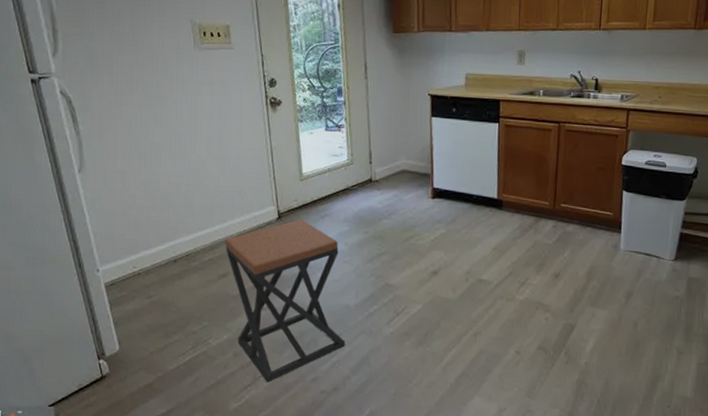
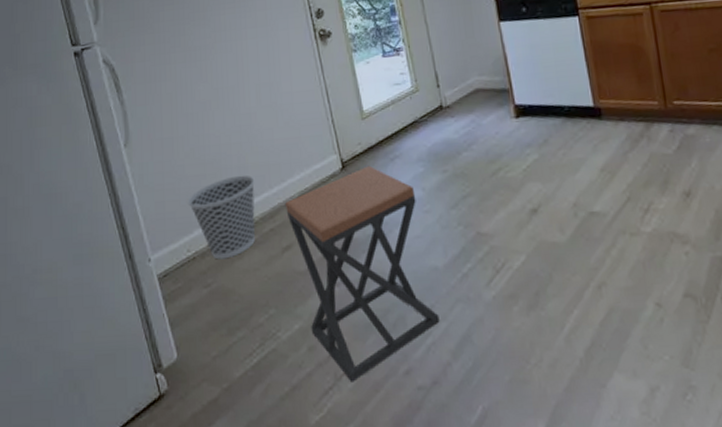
wastebasket: none [136,211,199,278] -> present [187,175,256,260]

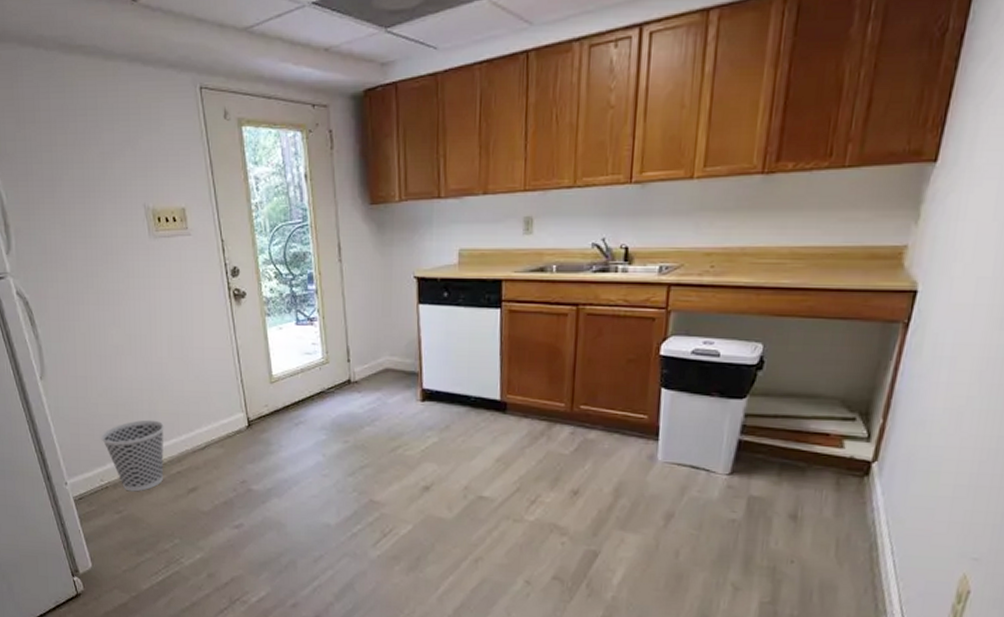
stool: present [284,165,440,383] -> none [192,427,327,607]

